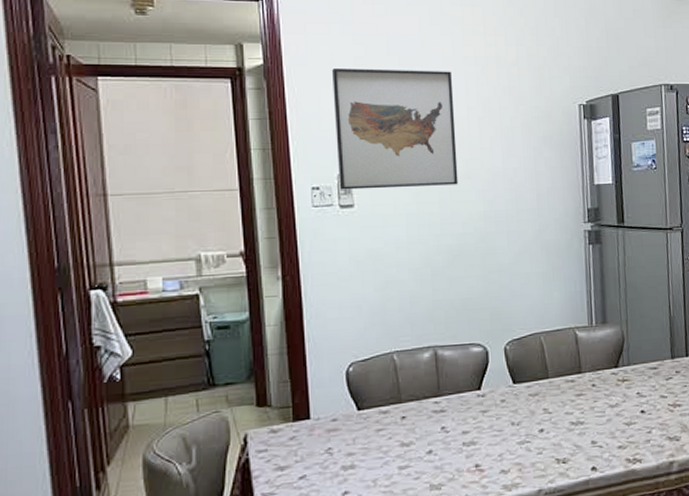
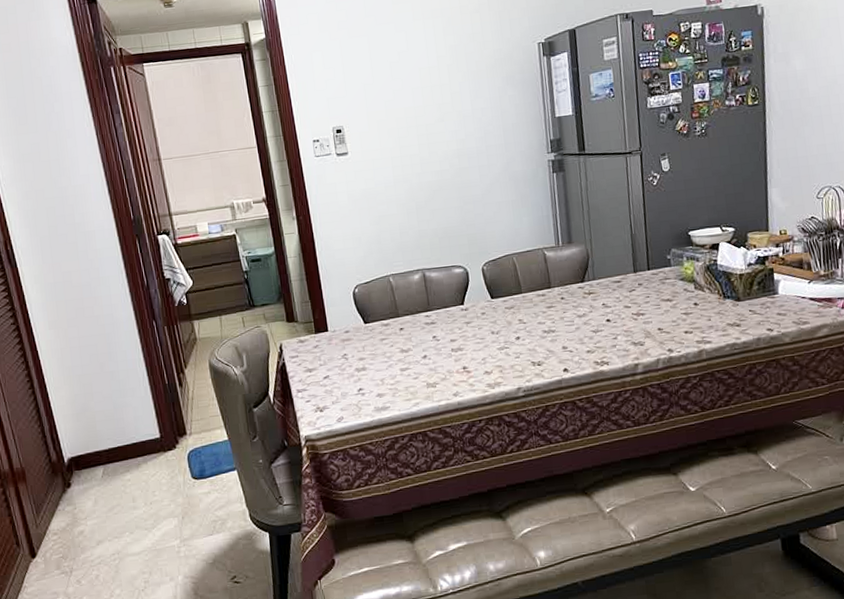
wall art: present [332,69,459,190] -> none [321,25,434,141]

